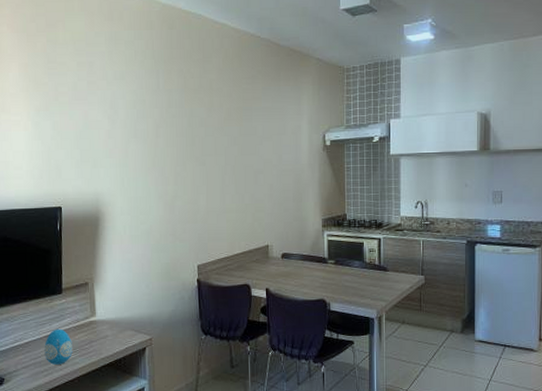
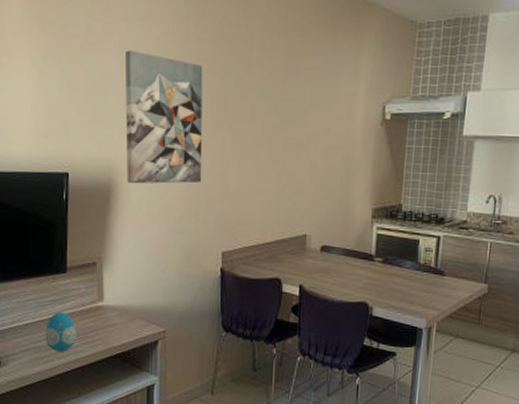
wall art: none [107,102,177,212] -> present [125,50,203,184]

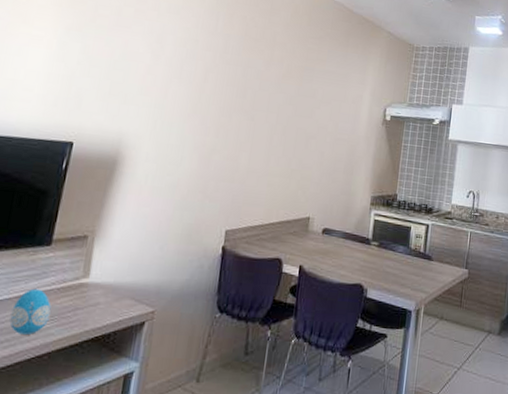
wall art: present [125,50,203,184] -> none [135,35,227,162]

